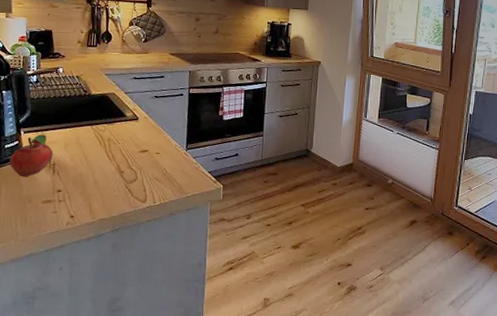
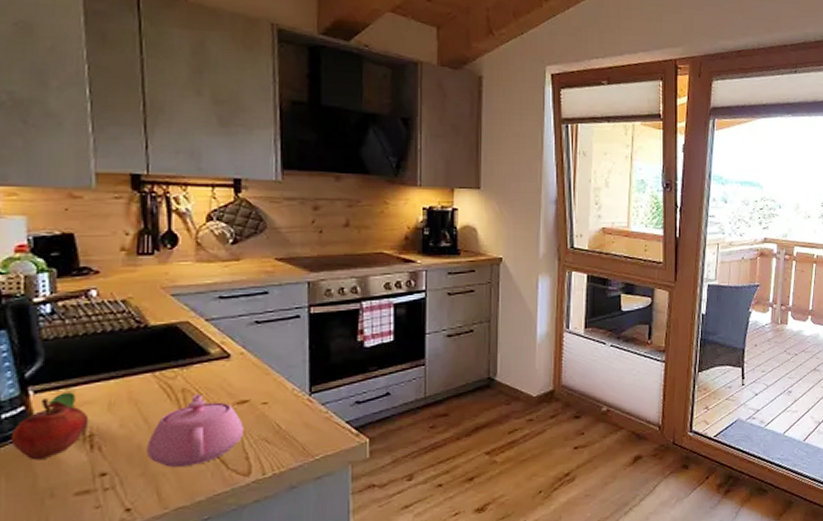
teapot: none [85,142,144,191] -> present [147,393,244,467]

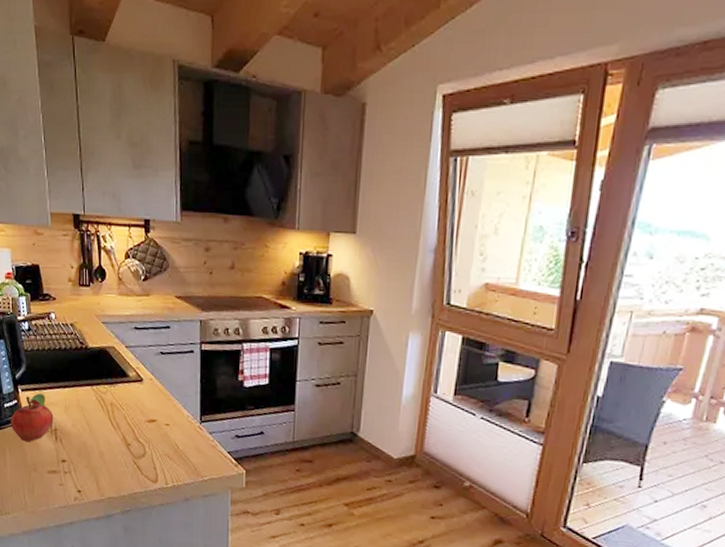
teapot: present [147,393,244,467] -> none [90,408,152,467]

